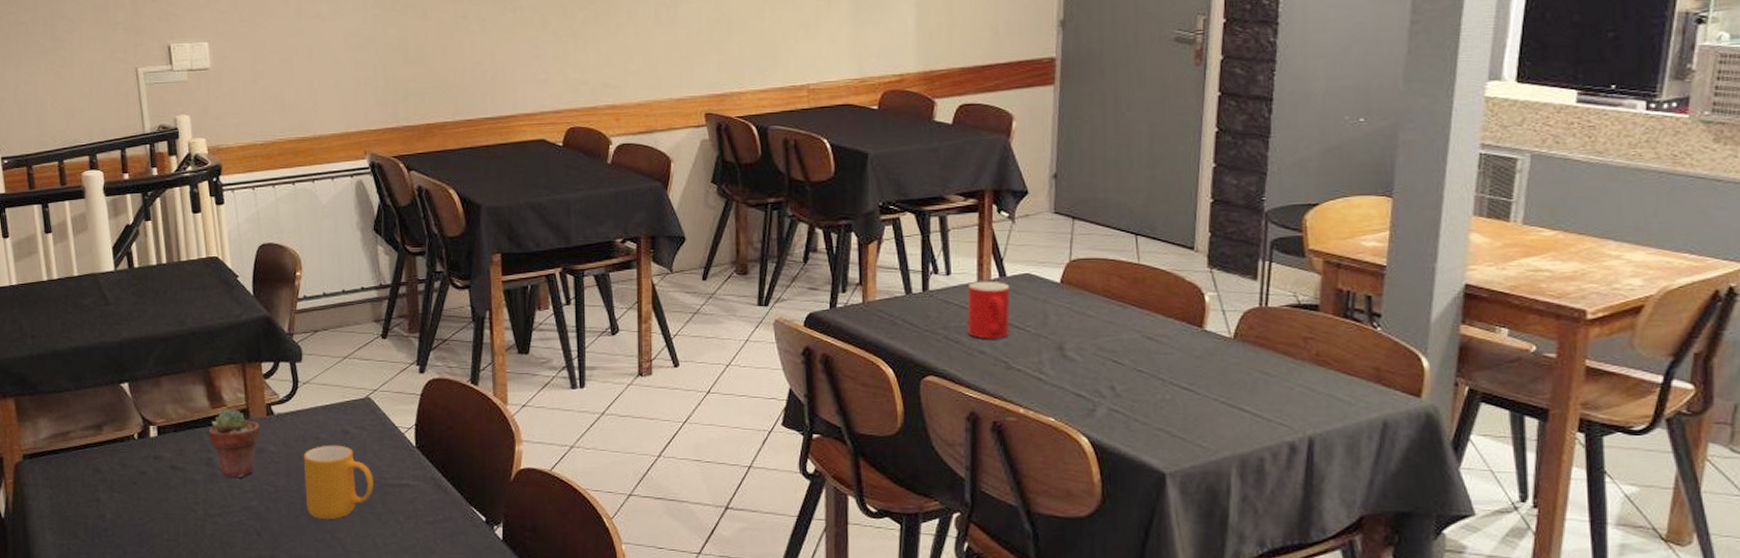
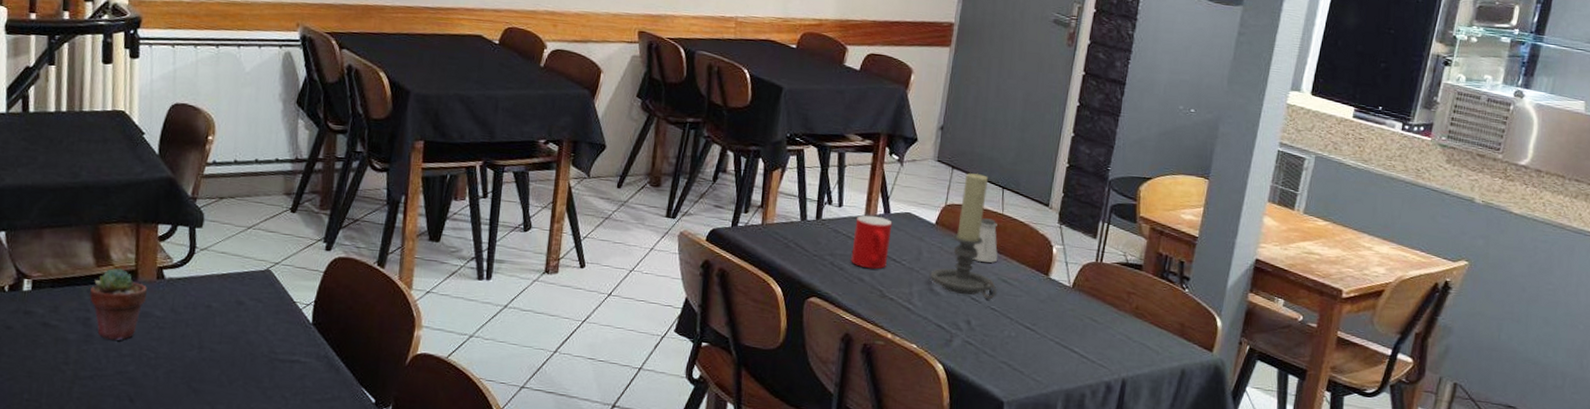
mug: present [303,445,373,519] -> none [187,314,264,390]
candle holder: none [1059,221,1142,361] -> present [929,173,997,300]
saltshaker: none [1108,270,1140,319] -> present [972,218,998,263]

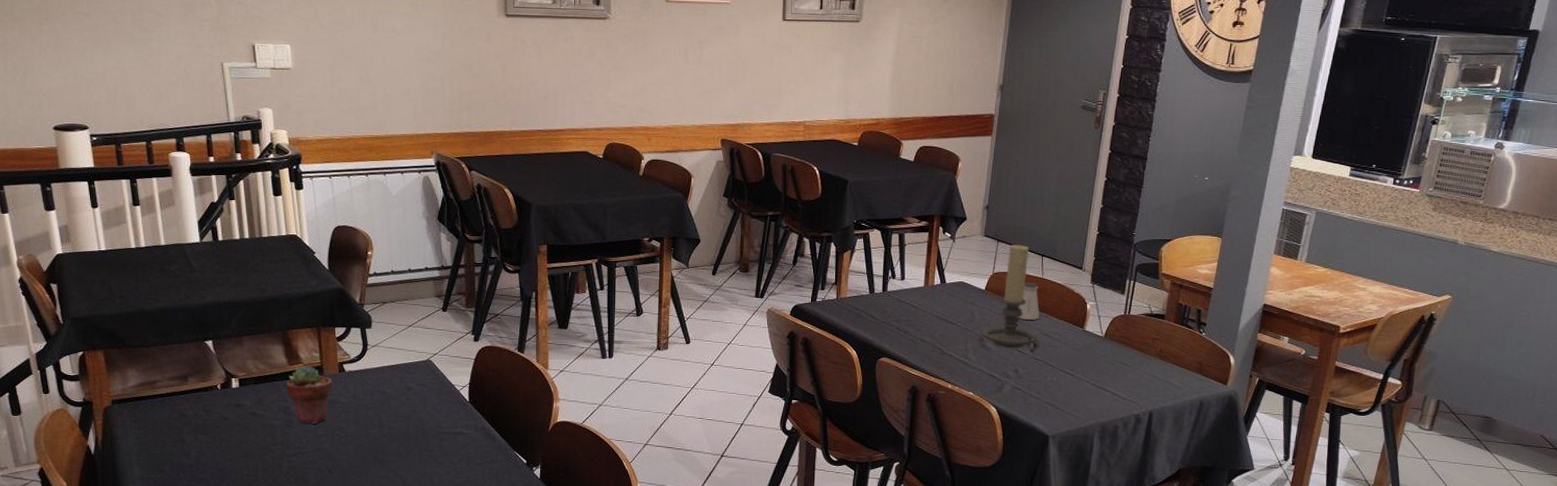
cup: present [851,215,893,269] -> none [914,285,948,331]

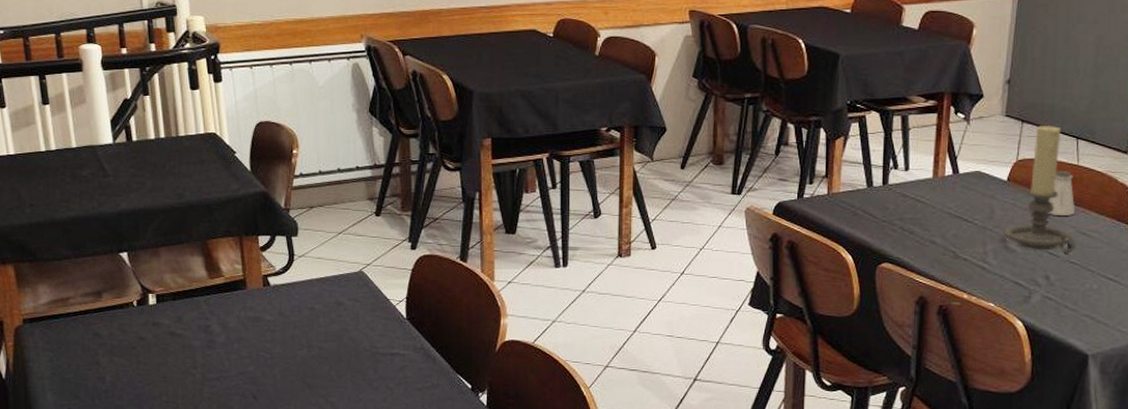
potted succulent: present [287,365,332,424] -> none [207,278,256,344]

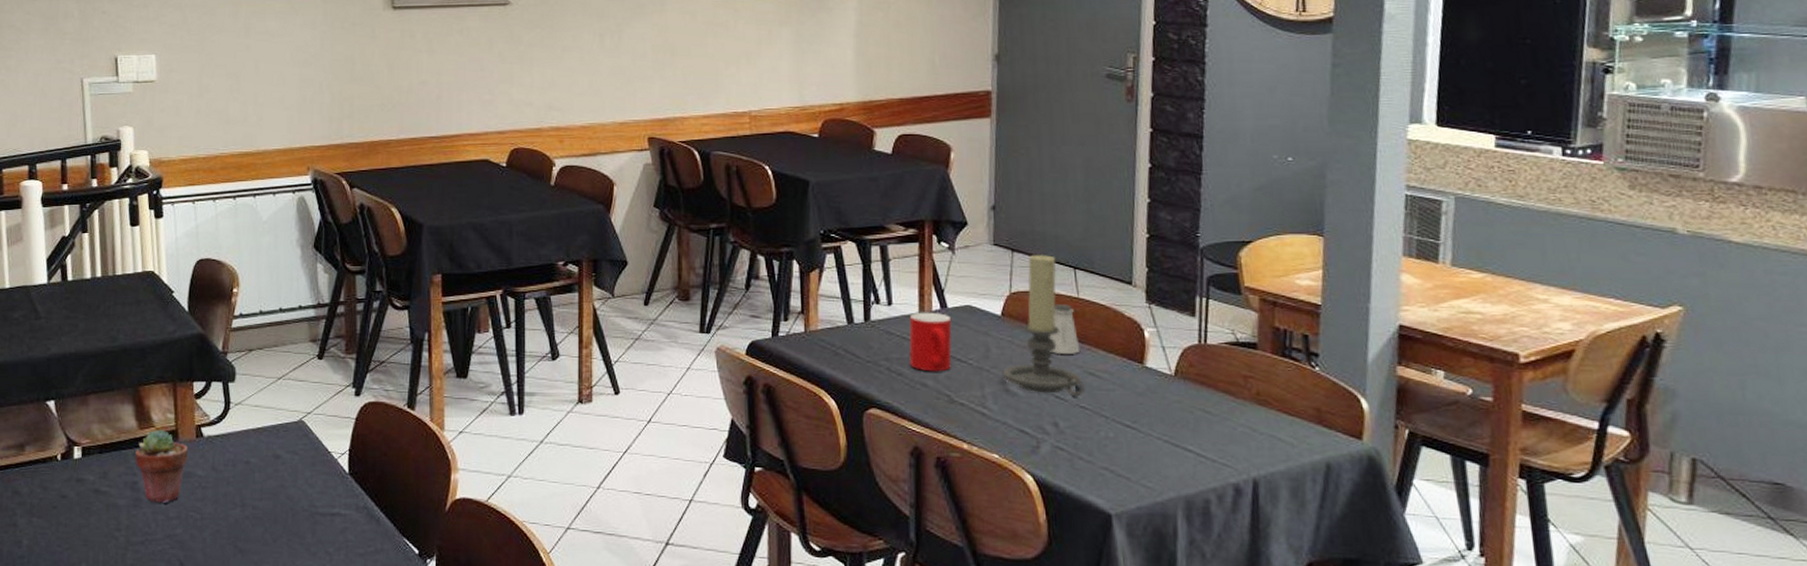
potted succulent: none [207,278,256,344] -> present [135,429,188,503]
cup: none [921,177,962,231] -> present [909,312,953,372]

